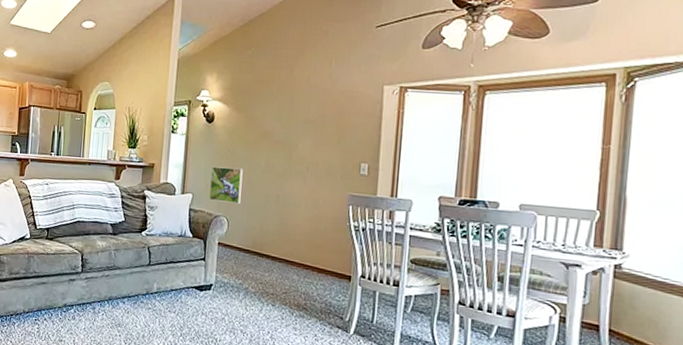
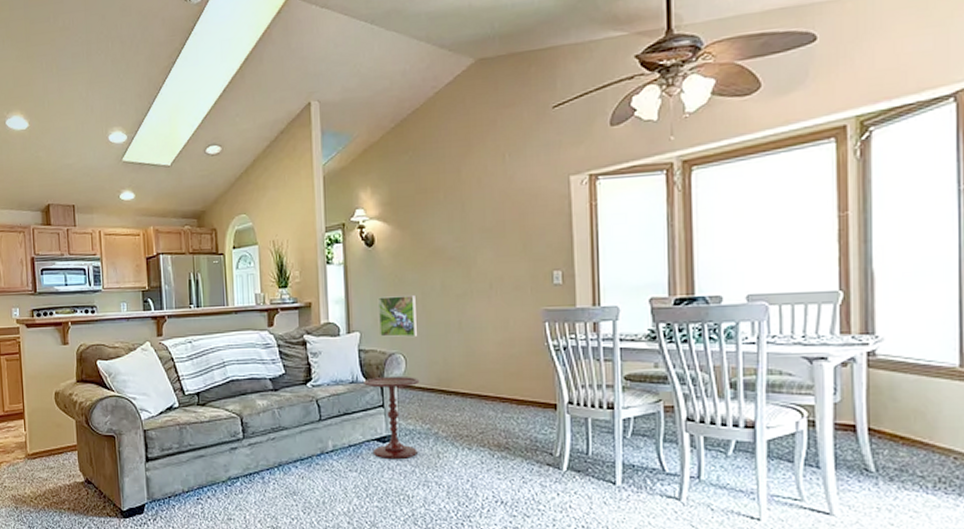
side table: none [190,234,238,307] -> present [364,377,420,458]

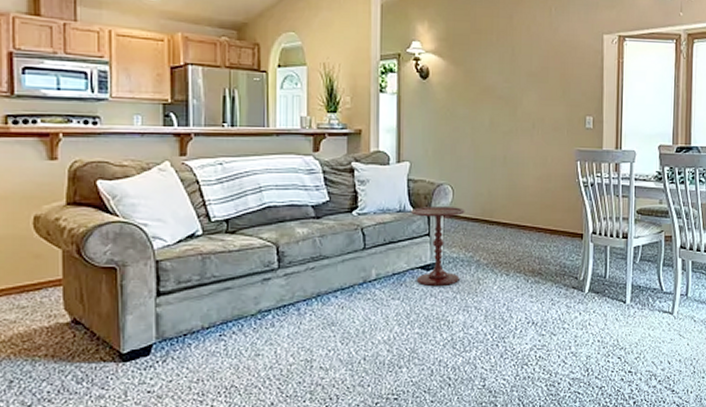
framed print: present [377,295,418,338] -> none [429,129,466,170]

